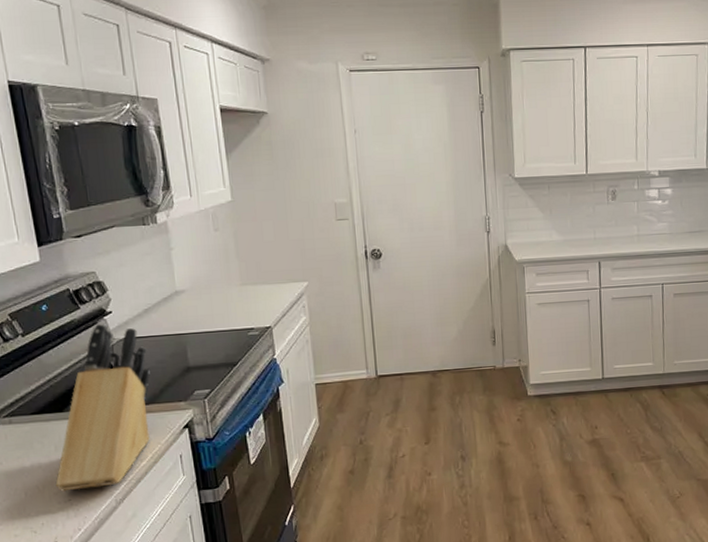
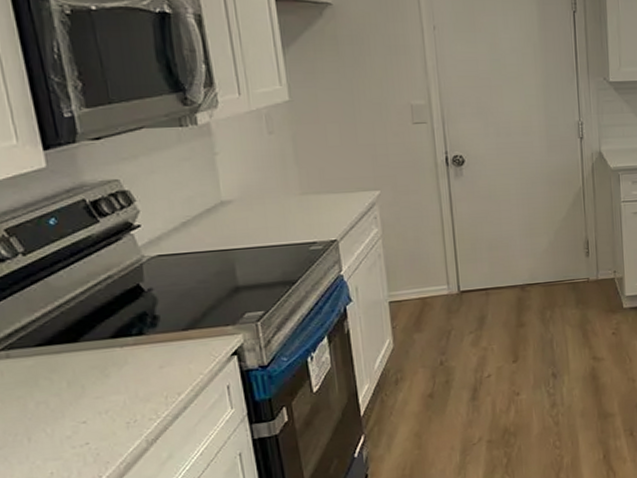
knife block: present [55,323,151,492] -> none [68,238,191,435]

